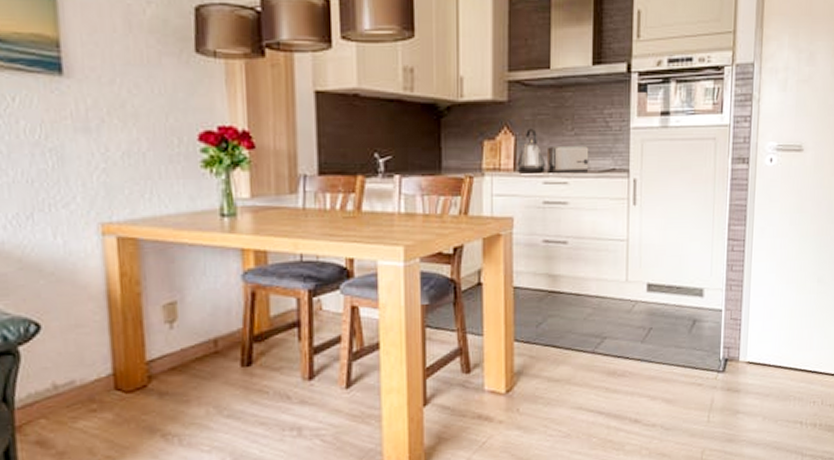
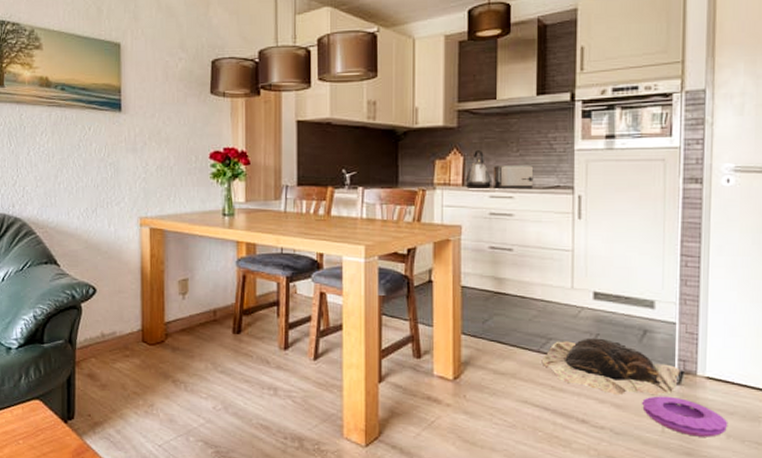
cat bed: none [596,332,726,390] -> present [541,337,681,396]
dog toy: none [690,385,765,423] -> present [642,396,728,437]

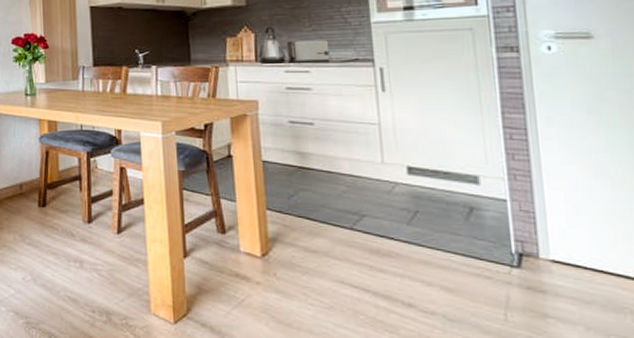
cat bed: present [541,337,681,396] -> none [356,215,520,280]
dog toy: present [642,396,728,437] -> none [477,280,586,329]

